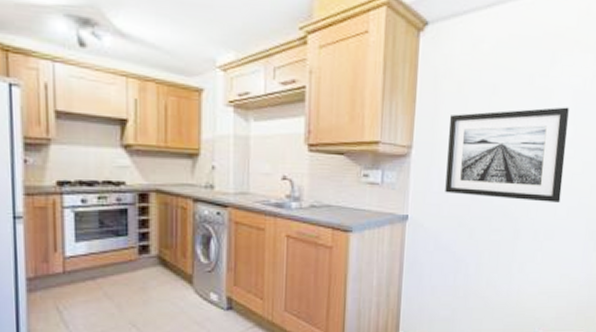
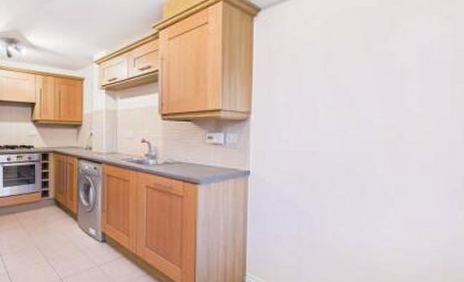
wall art: present [445,107,569,202] -> none [284,68,415,160]

